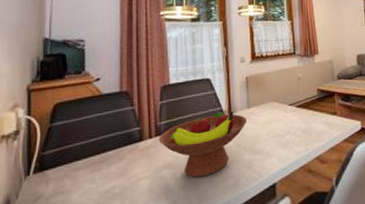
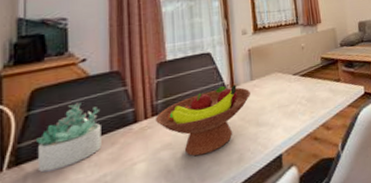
succulent plant: none [57,118,111,180] -> present [37,102,102,173]

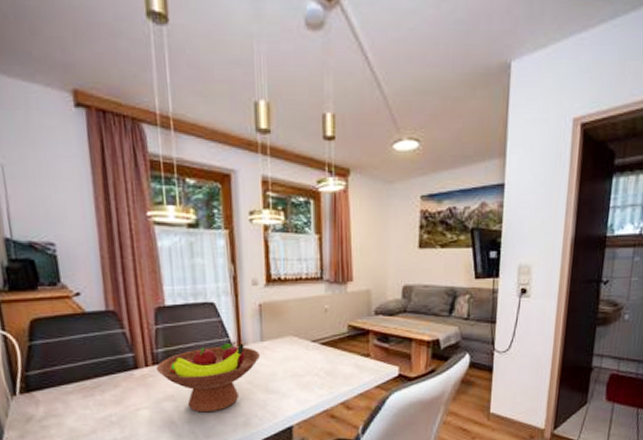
succulent plant: present [37,102,102,173] -> none [42,339,105,403]

